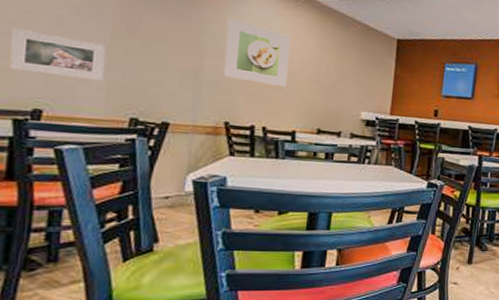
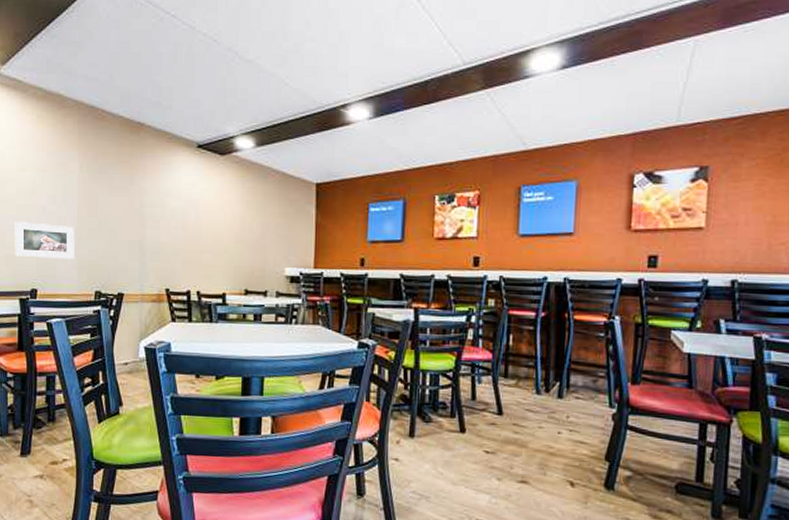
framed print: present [224,18,290,87] -> none [162,187,216,248]

